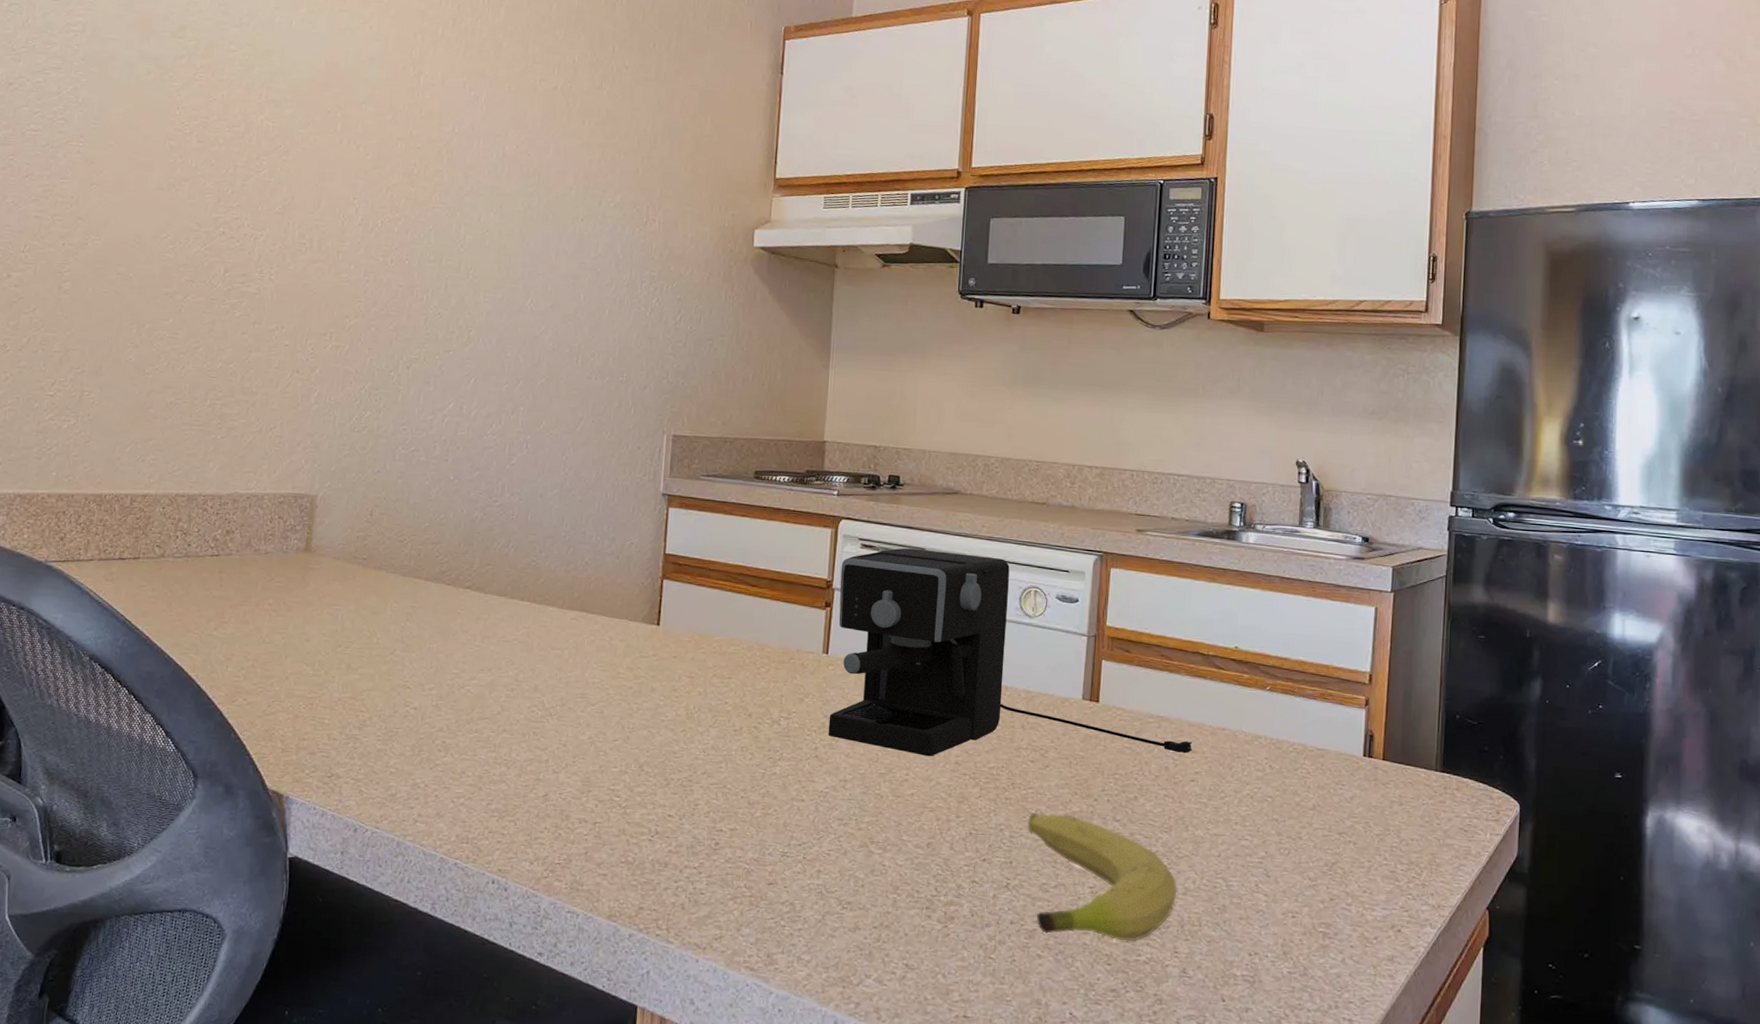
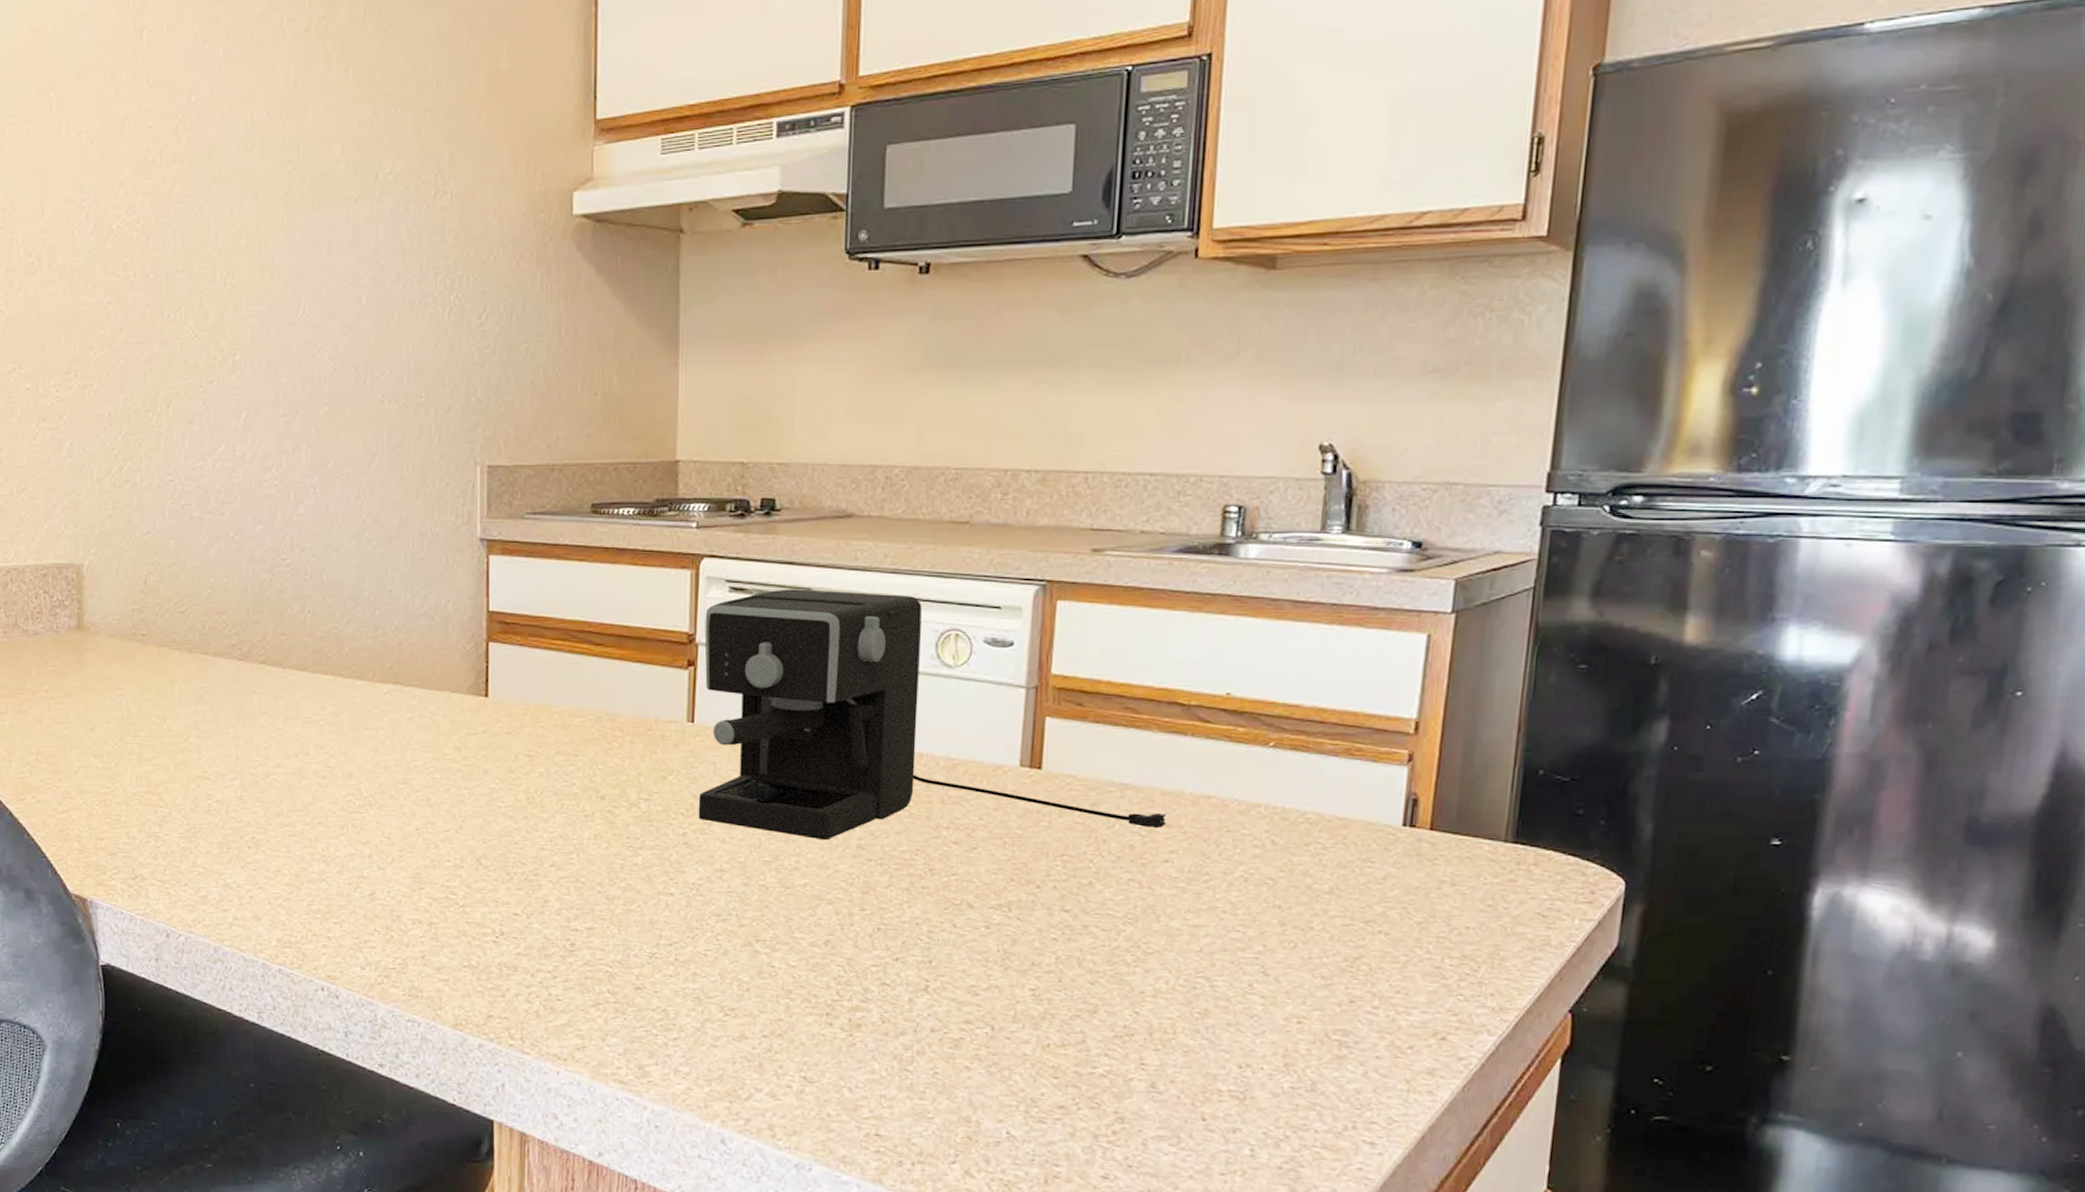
fruit: present [1028,813,1177,941] -> none [951,904,1145,1051]

